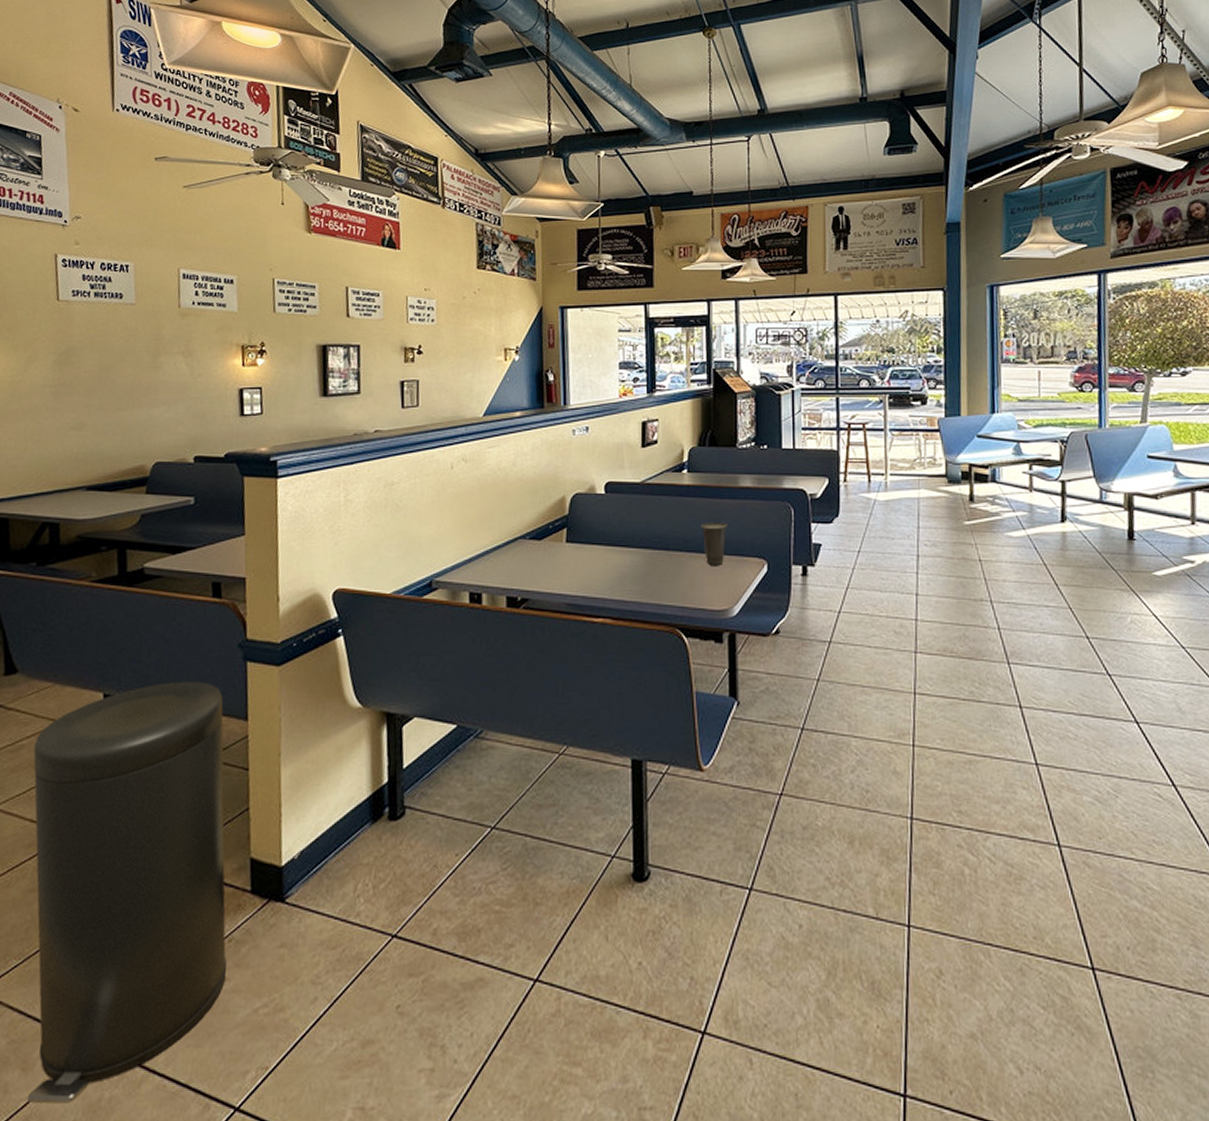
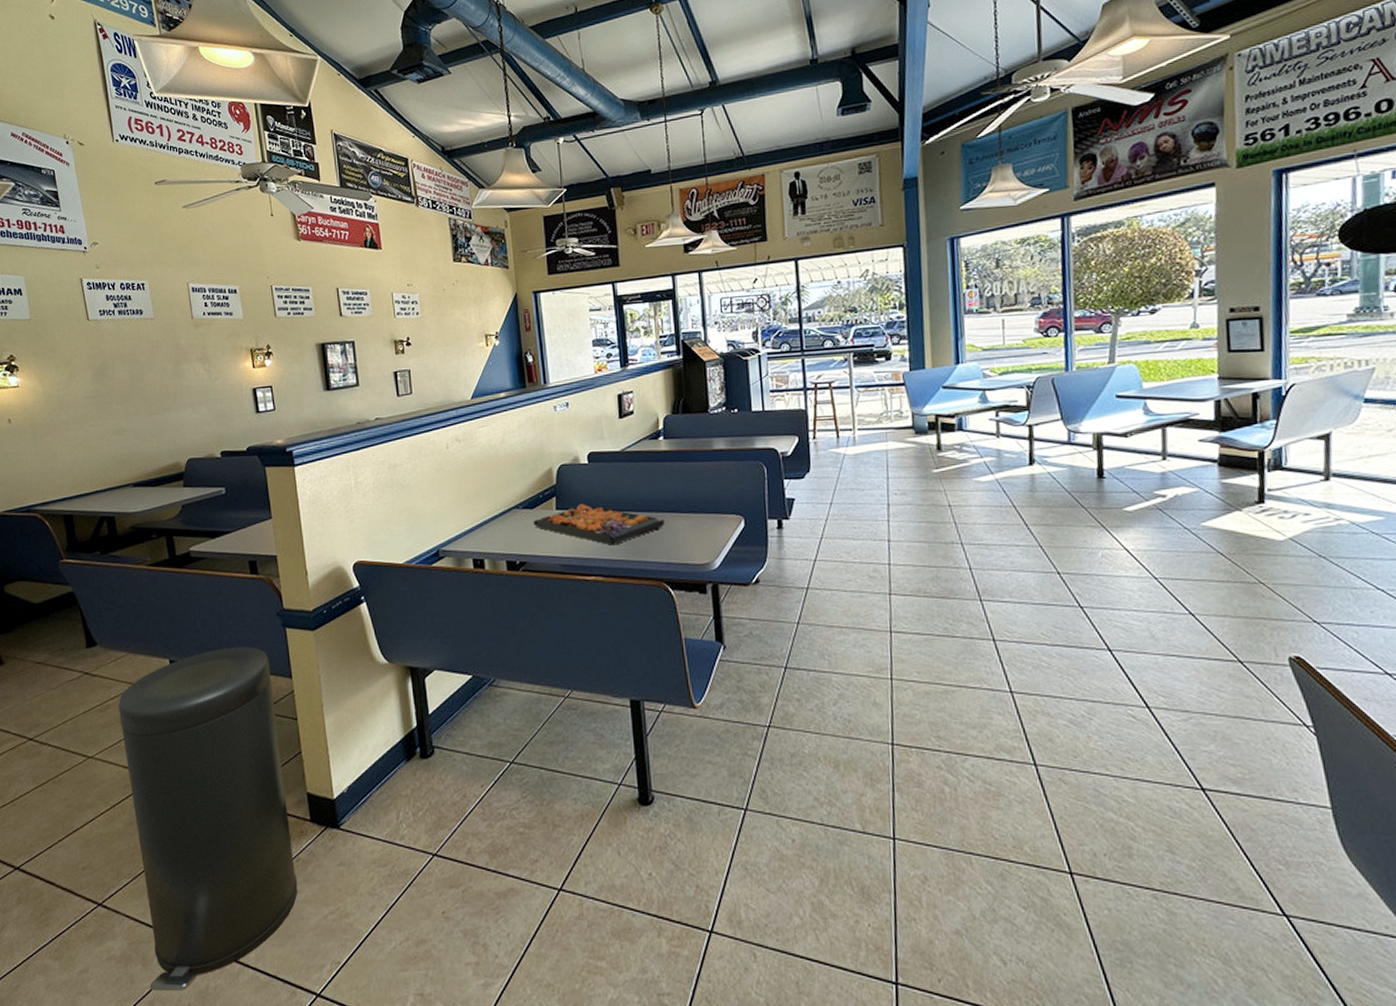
food tray: none [540,537,683,585] -> present [533,503,665,545]
cup: present [700,522,727,565] -> none [678,483,704,523]

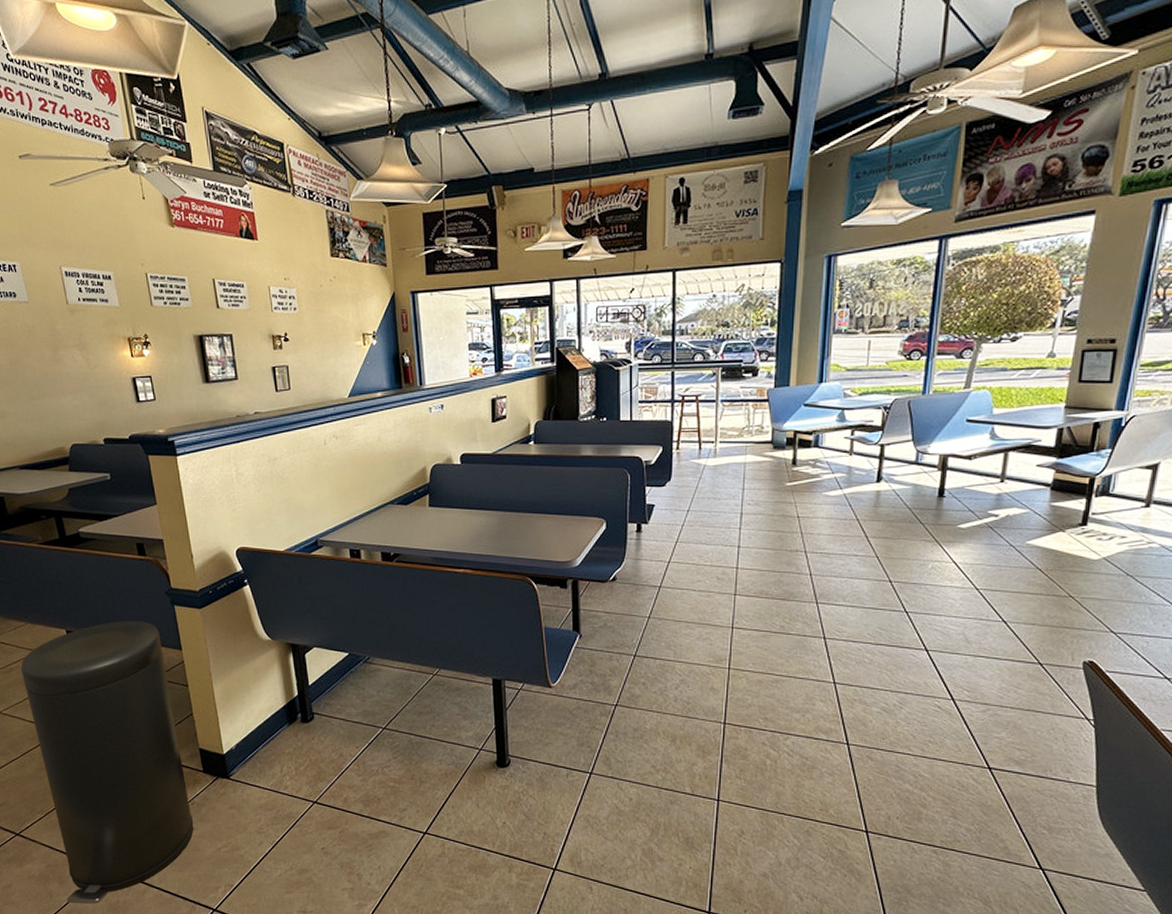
food tray: present [533,503,665,545] -> none [407,502,531,542]

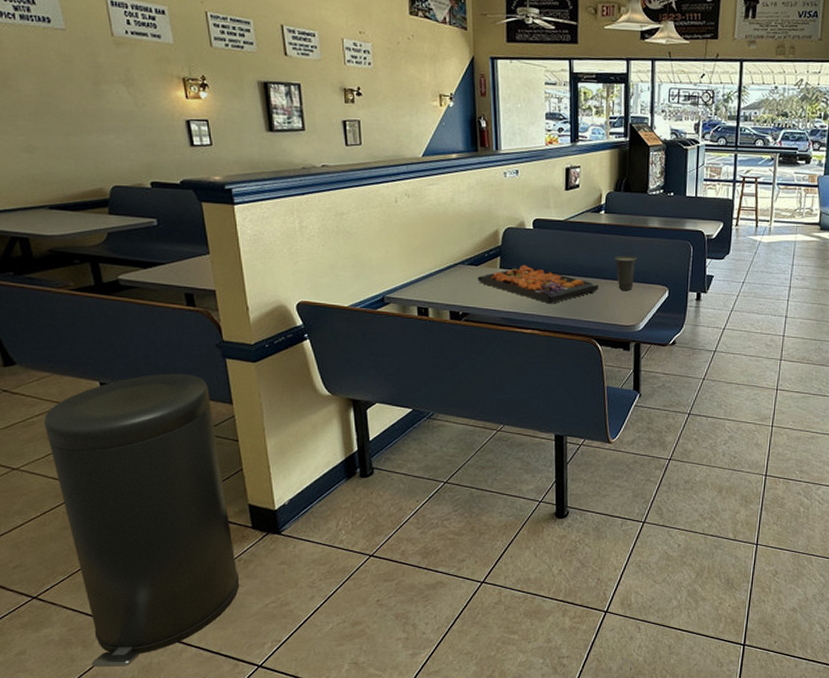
food tray: none [407,502,531,542] -> present [477,265,599,304]
cup: none [546,487,570,524] -> present [614,255,637,290]

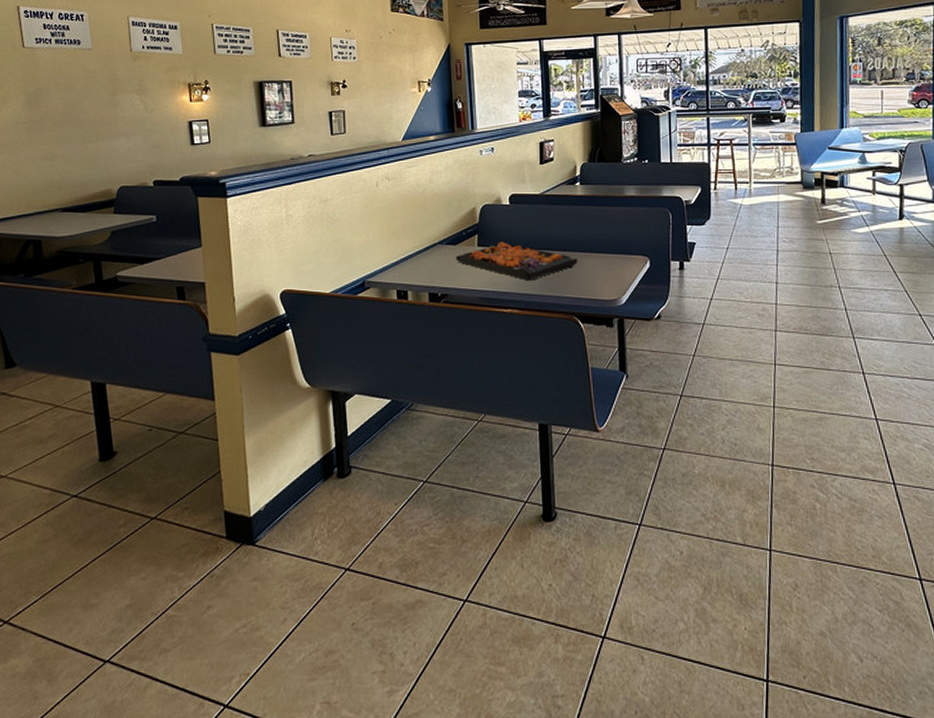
pedal bin: present [43,373,239,667] -> none [35,369,210,706]
cup: present [614,255,637,290] -> none [591,226,615,263]

